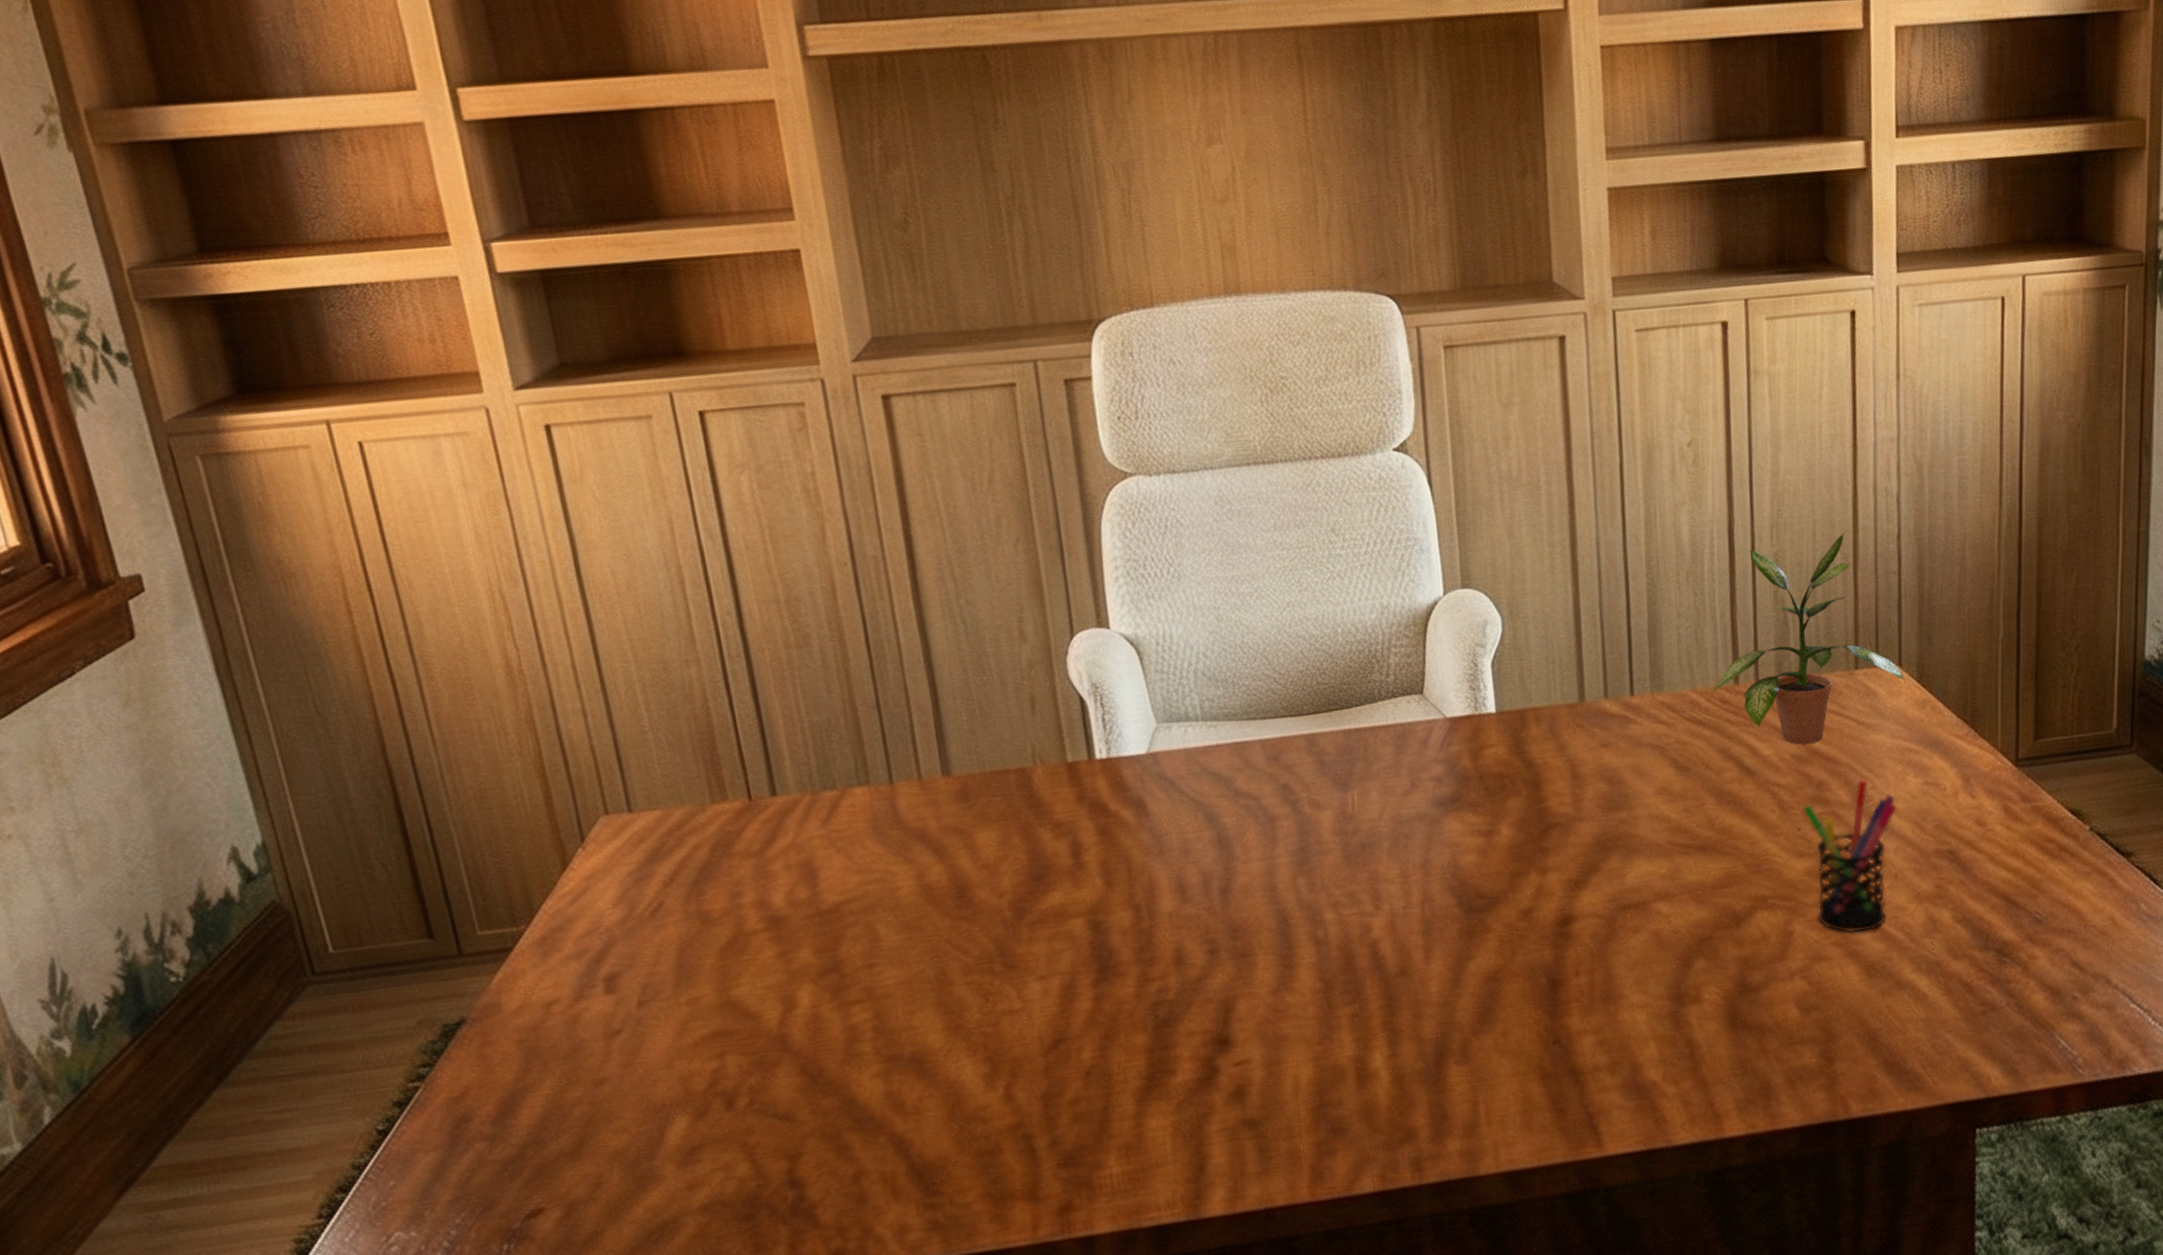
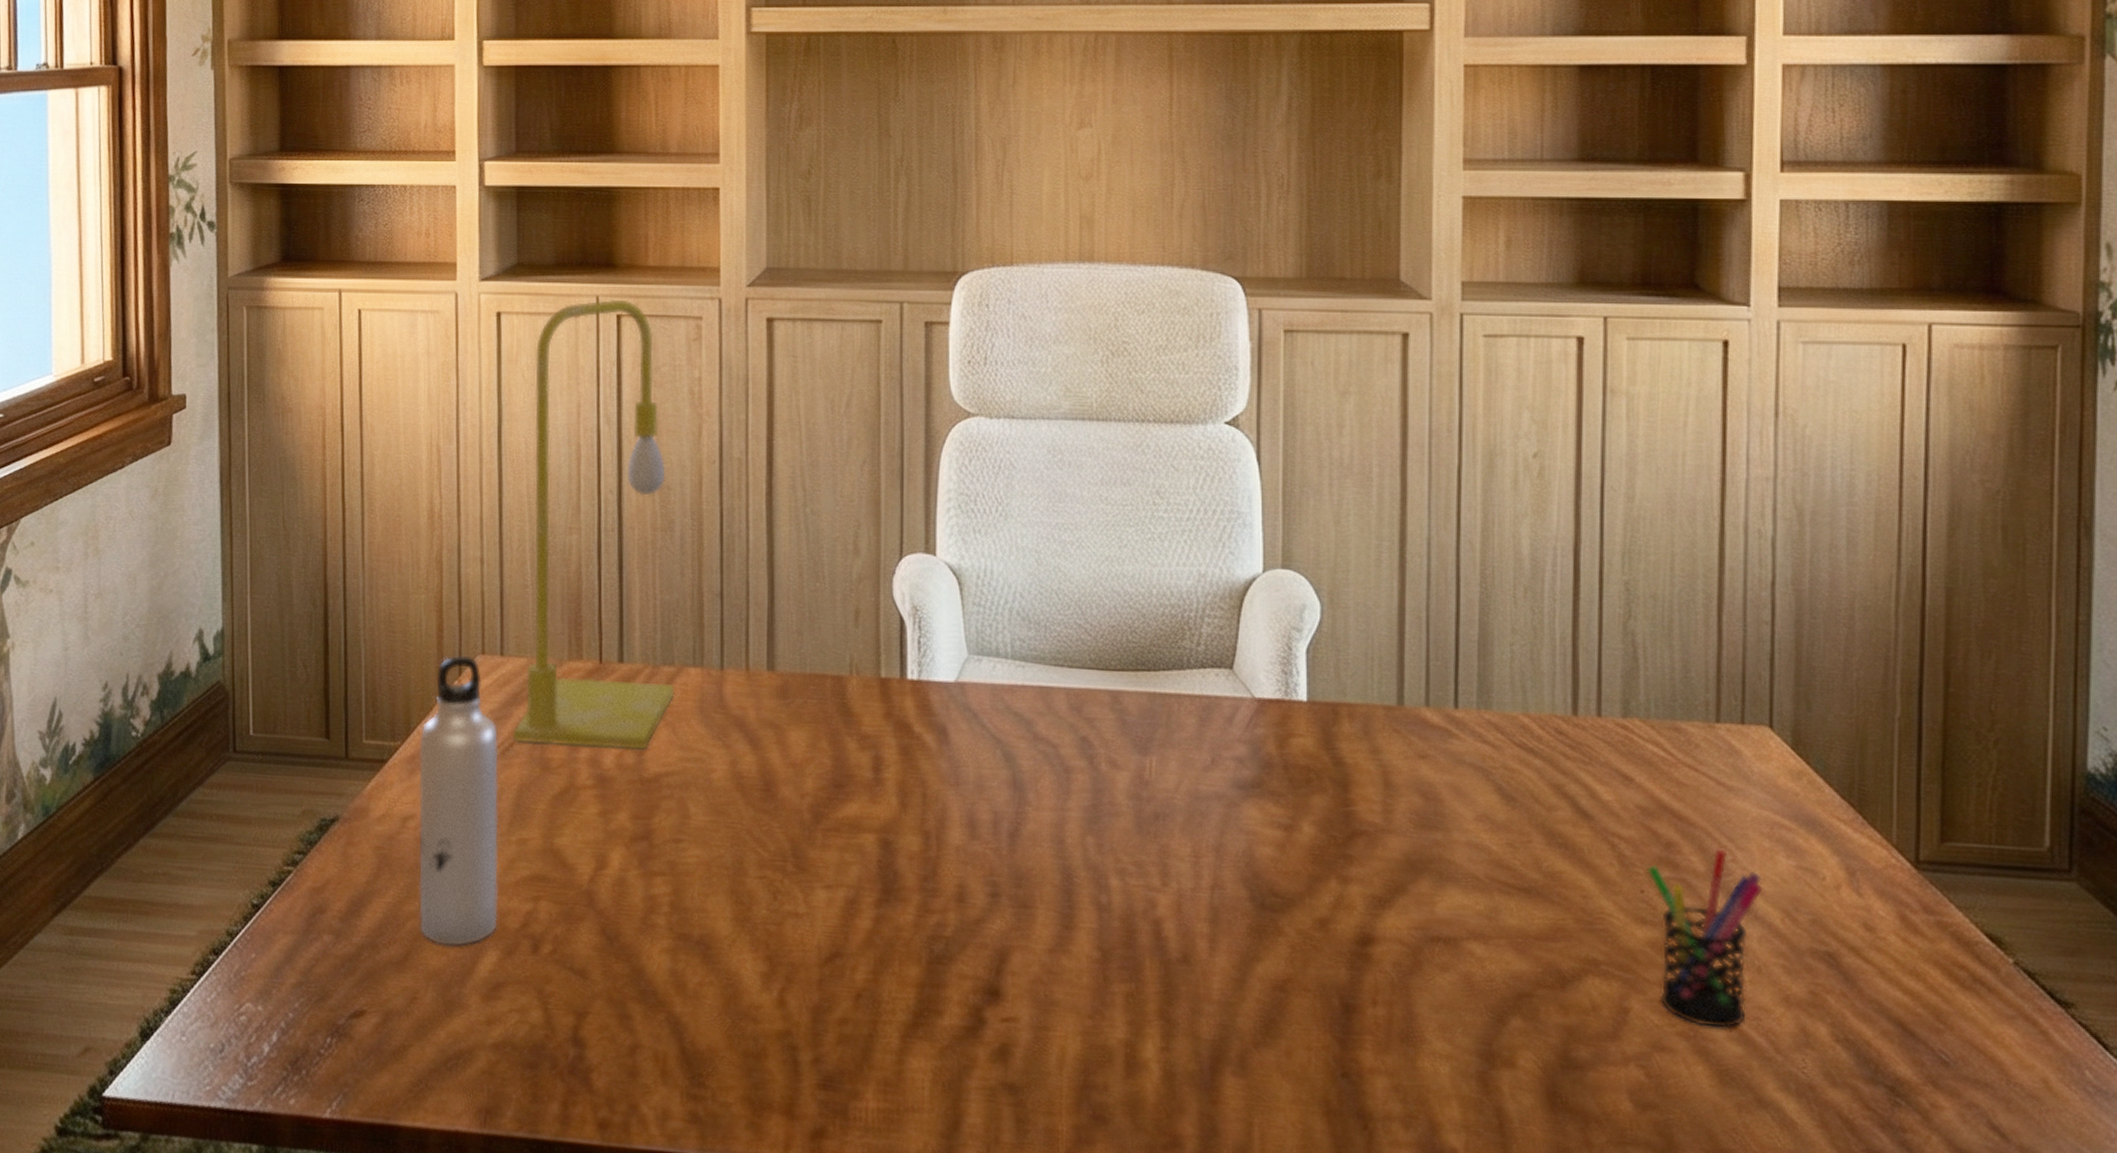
water bottle: none [546,818,682,1124] -> present [418,655,499,946]
table lamp: none [602,392,843,901] -> present [513,299,675,749]
potted plant: present [1712,532,1905,745] -> none [1547,571,1776,797]

